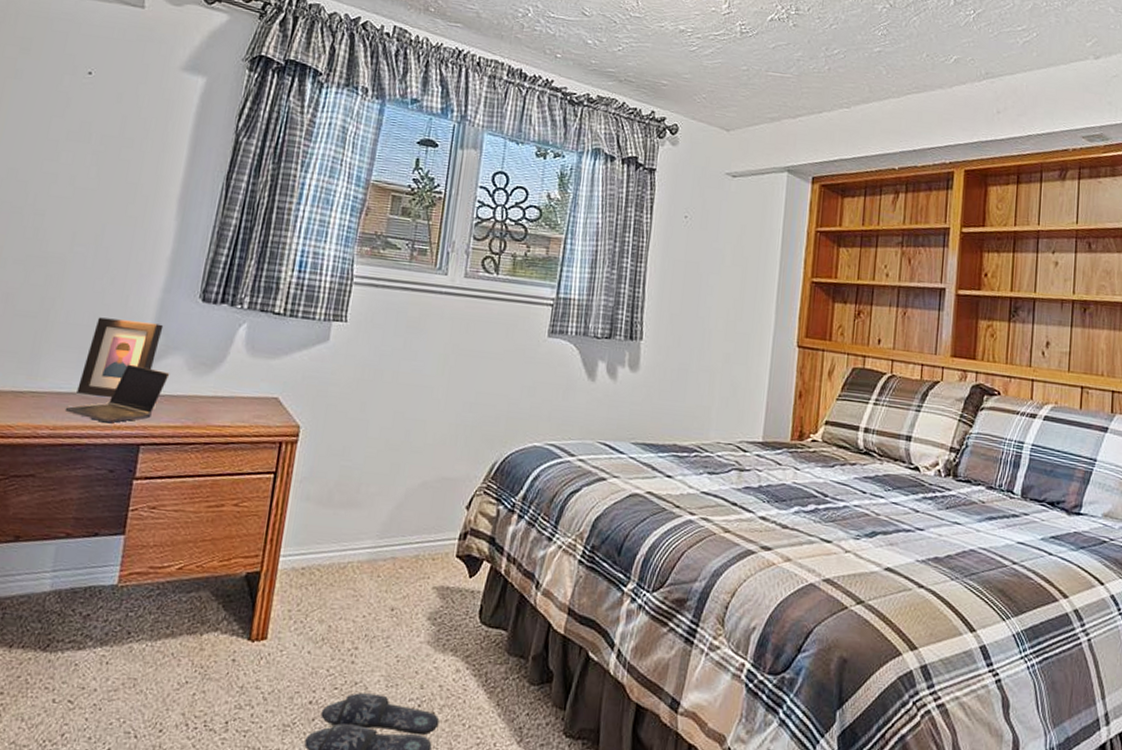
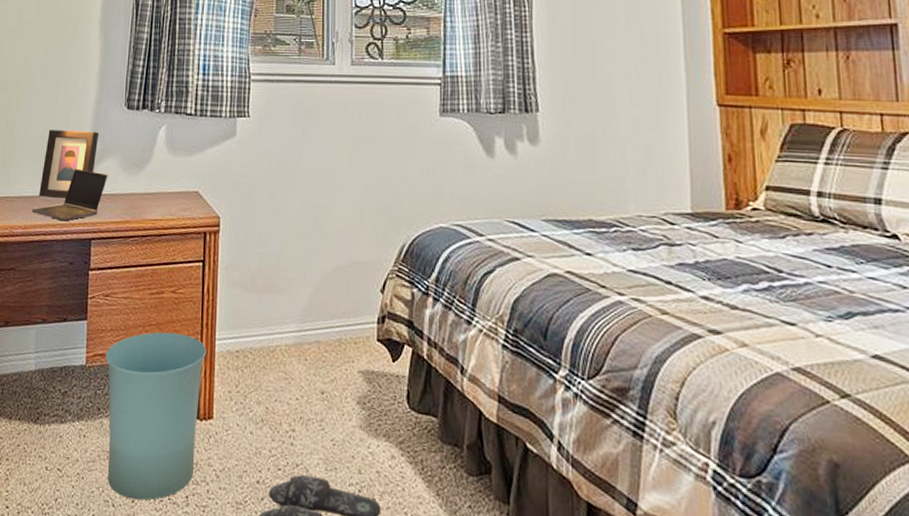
waste bin: none [131,548,268,729] -> present [106,332,206,501]

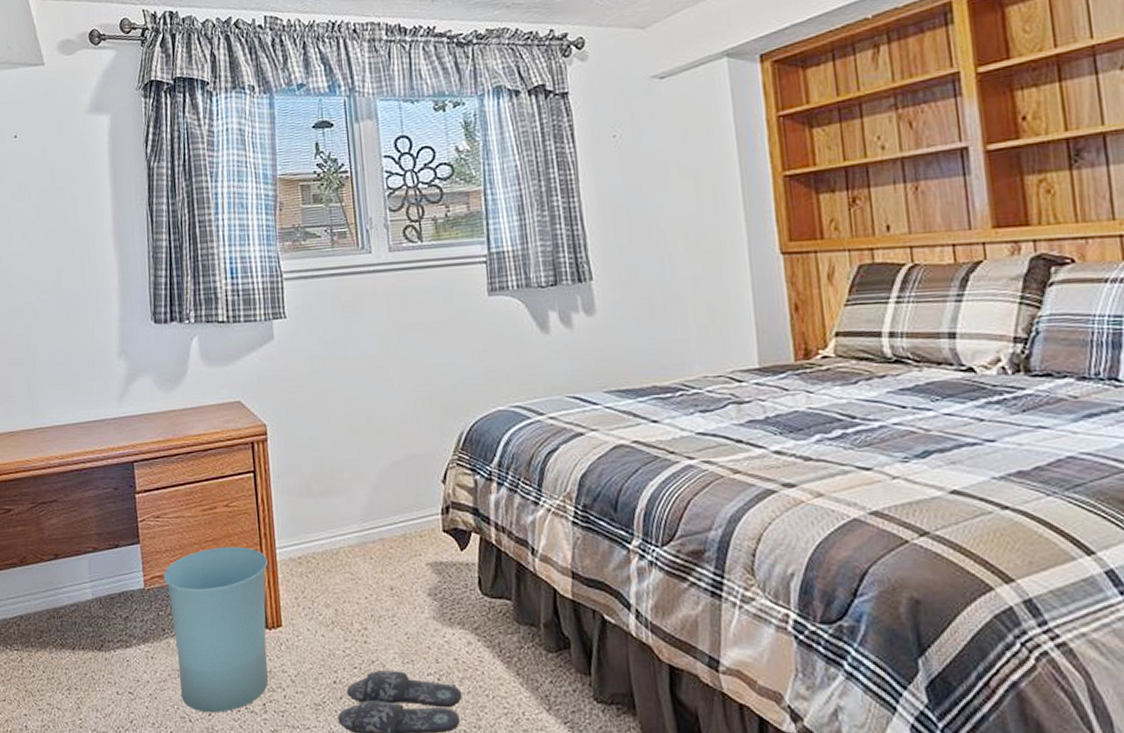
laptop computer: present [31,168,108,221] -> none [66,391,143,447]
picture frame: present [39,130,99,198] -> none [72,350,128,424]

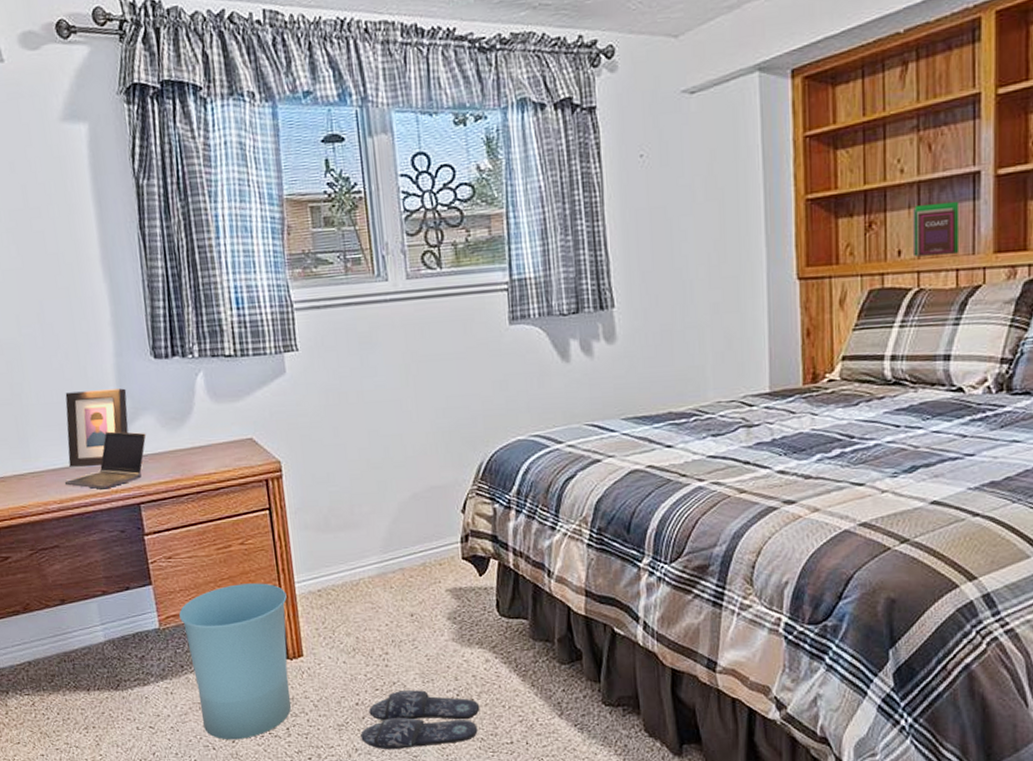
laptop computer: none [66,391,143,447] -> present [64,431,147,490]
picture frame: none [72,350,128,424] -> present [65,388,129,467]
books: none [897,176,954,232] -> present [912,201,960,257]

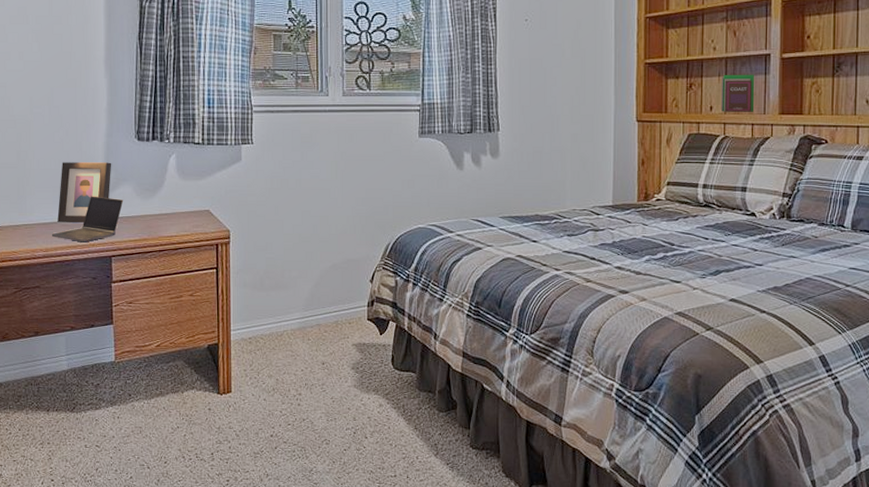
waste bin: present [179,583,291,740] -> none [133,328,223,461]
slippers: present [360,690,480,749] -> none [272,426,372,476]

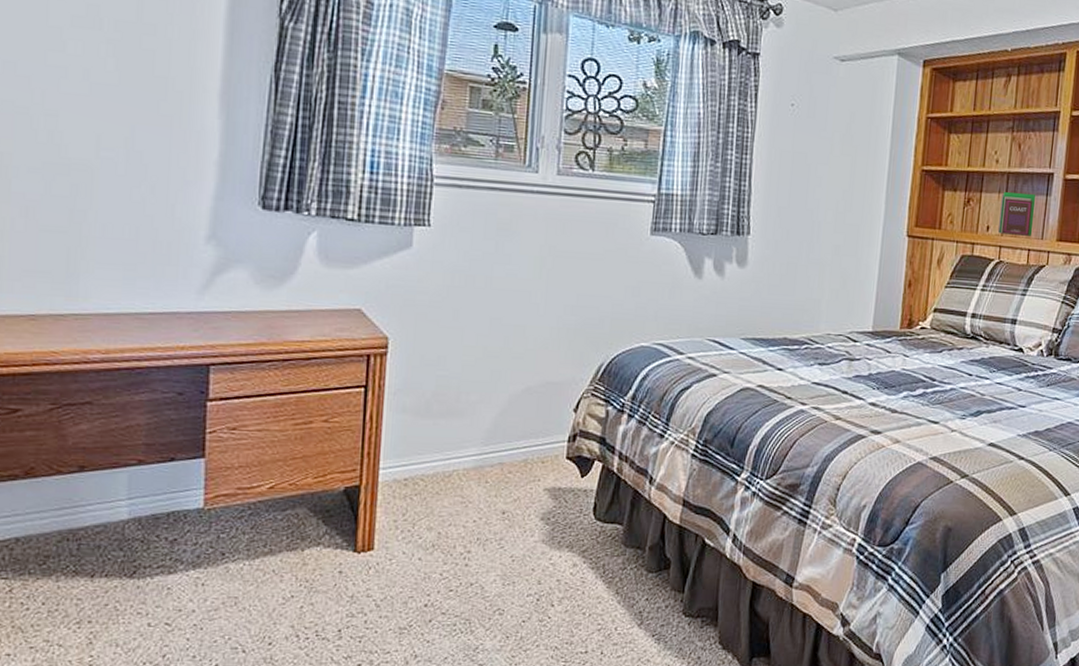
laptop computer: present [51,196,124,243] -> none [116,280,235,344]
picture frame: present [57,162,112,222] -> none [128,230,220,316]

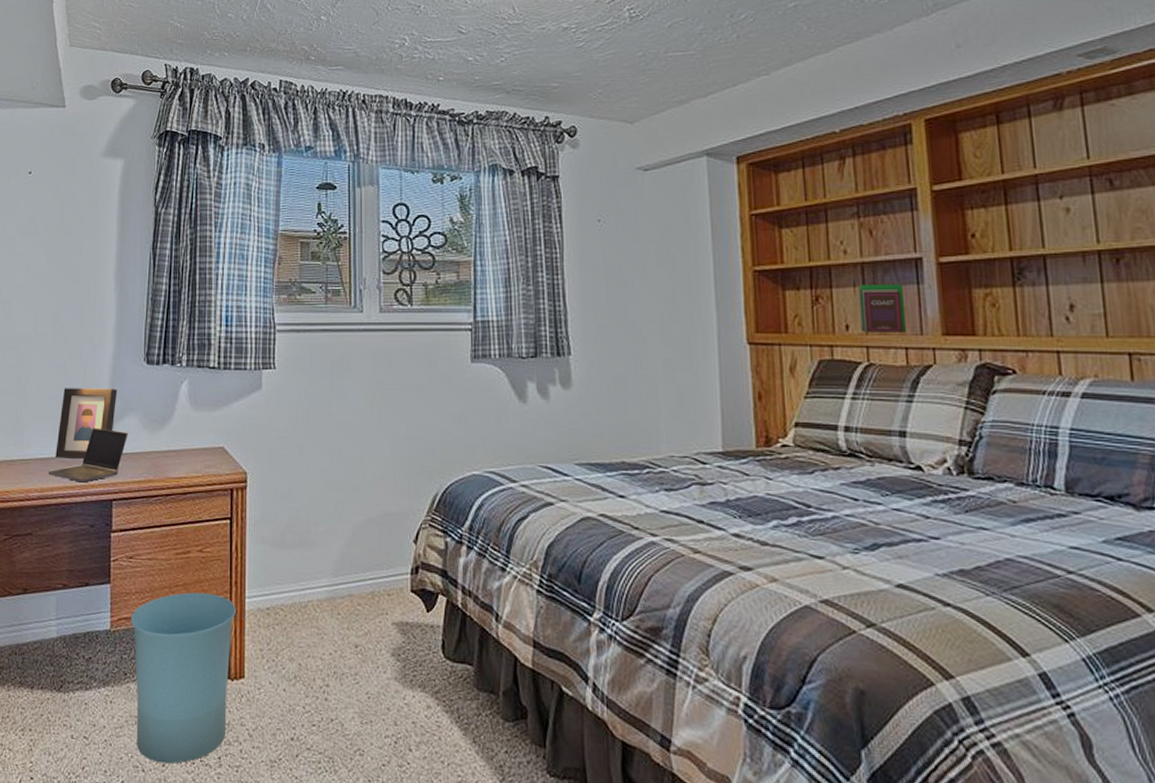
laptop computer: none [116,280,235,344] -> present [48,427,129,483]
picture frame: none [128,230,220,316] -> present [55,388,118,459]
waste bin: none [232,465,367,642] -> present [131,592,236,764]

